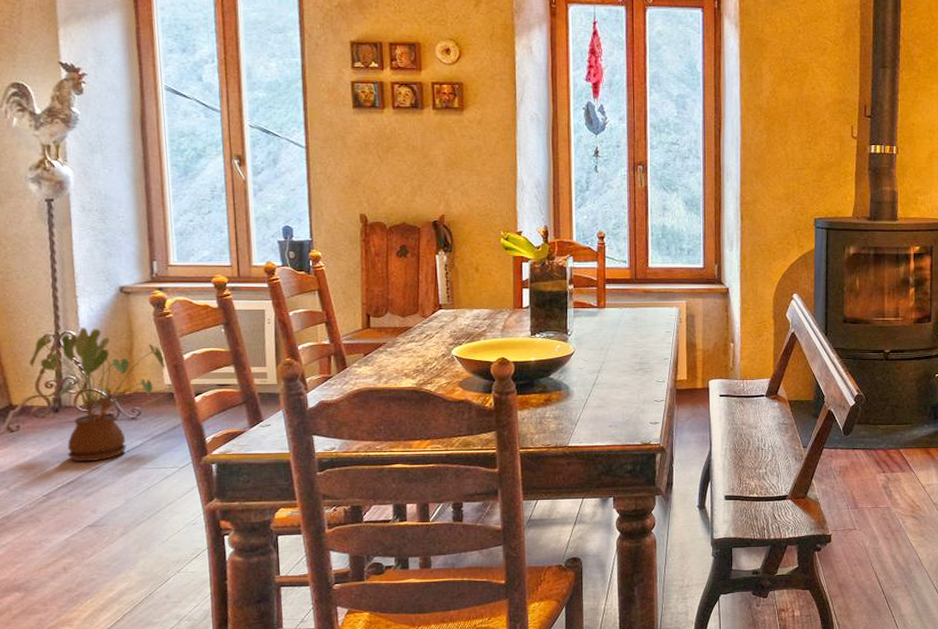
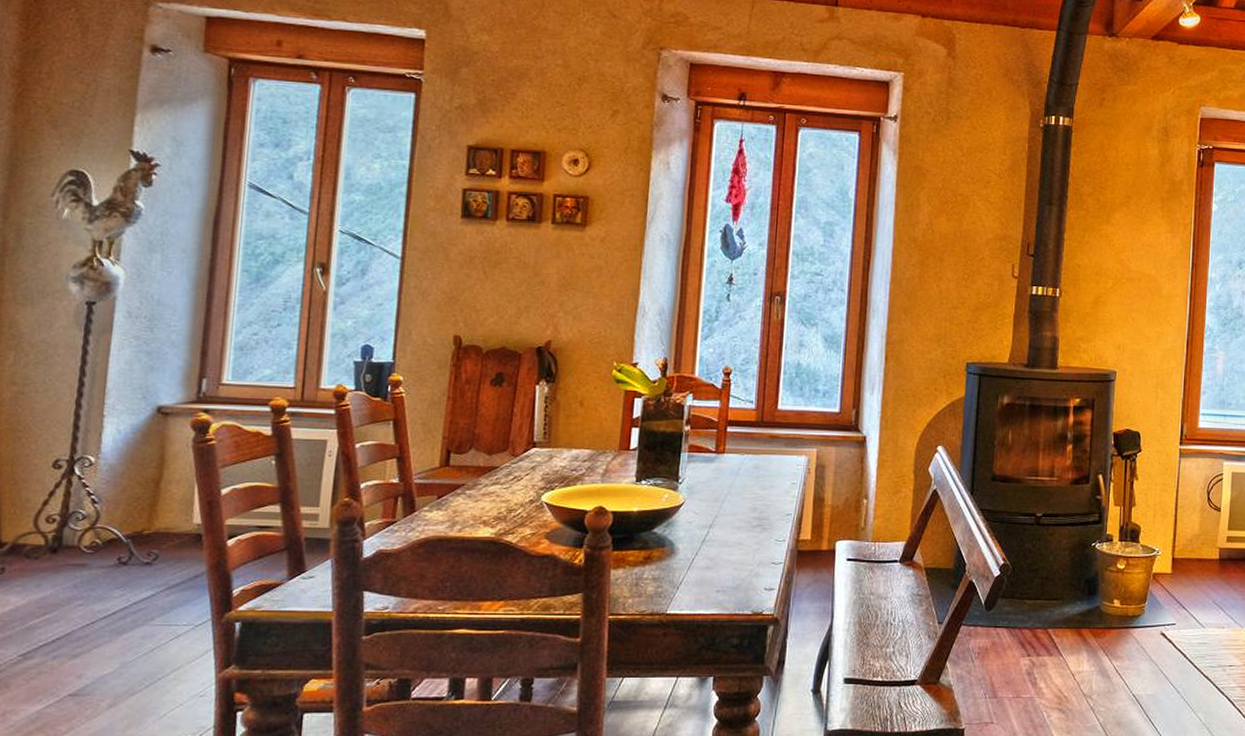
house plant: present [29,328,166,462] -> none [30,453,199,615]

